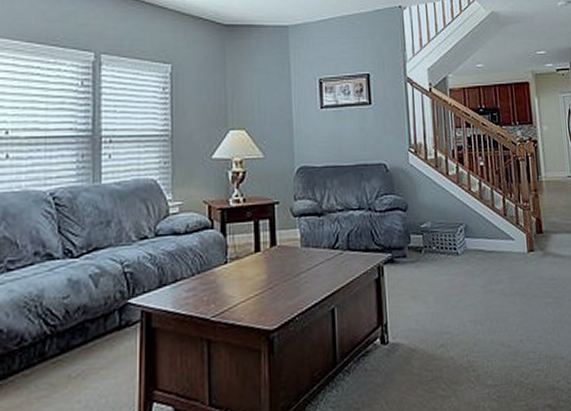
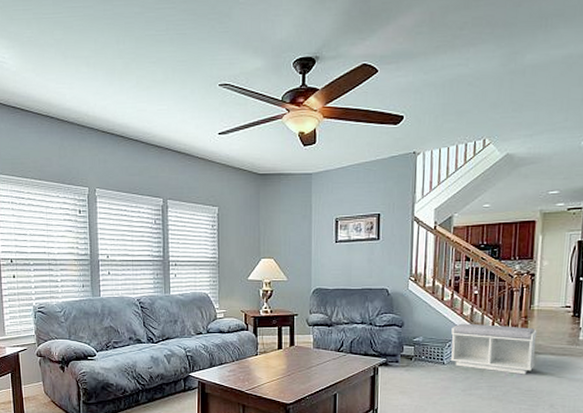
bench: none [461,201,553,260] -> present [450,323,537,375]

